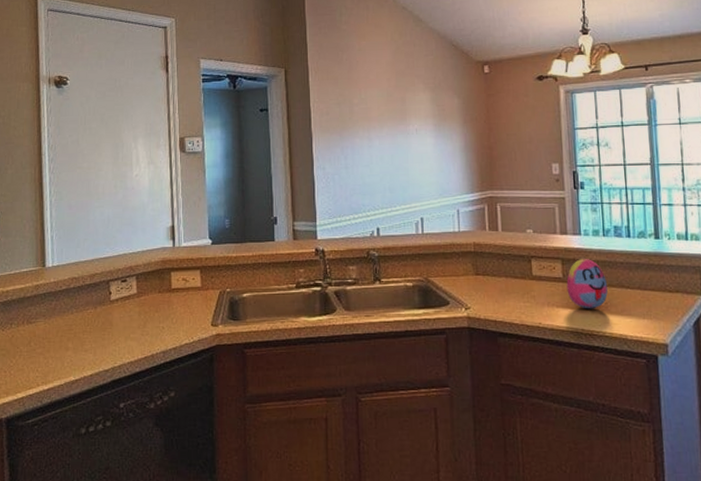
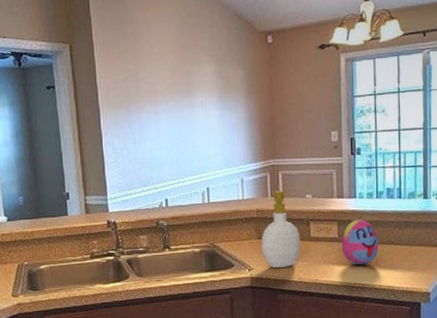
soap bottle: none [479,224,523,309] -> present [261,190,301,269]

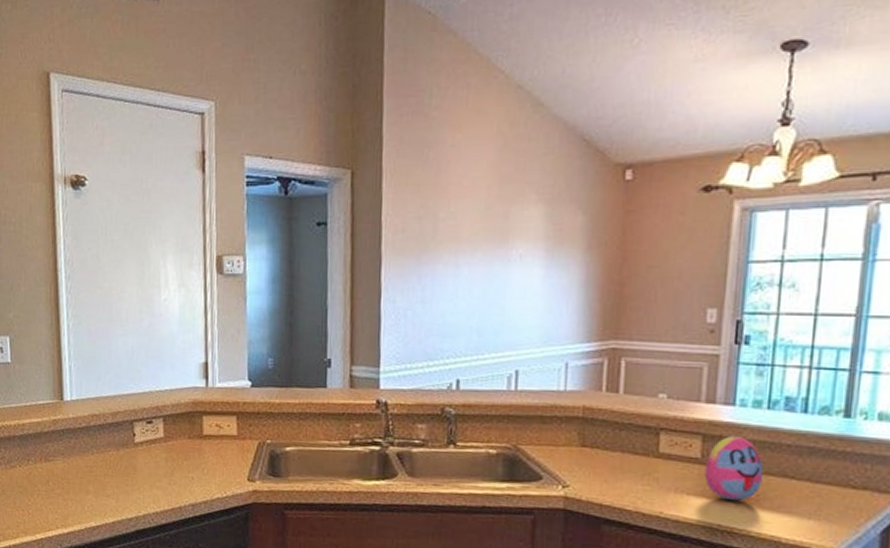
soap bottle: present [261,190,301,269] -> none [584,383,644,491]

